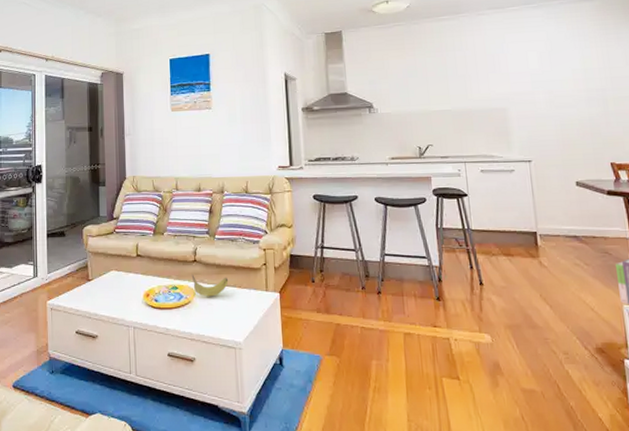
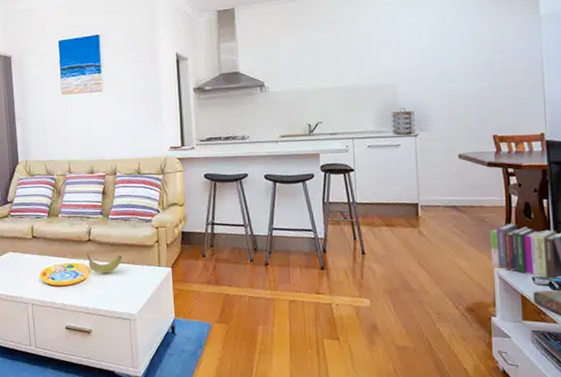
spice rack: none [503,132,529,161] -> present [391,108,415,136]

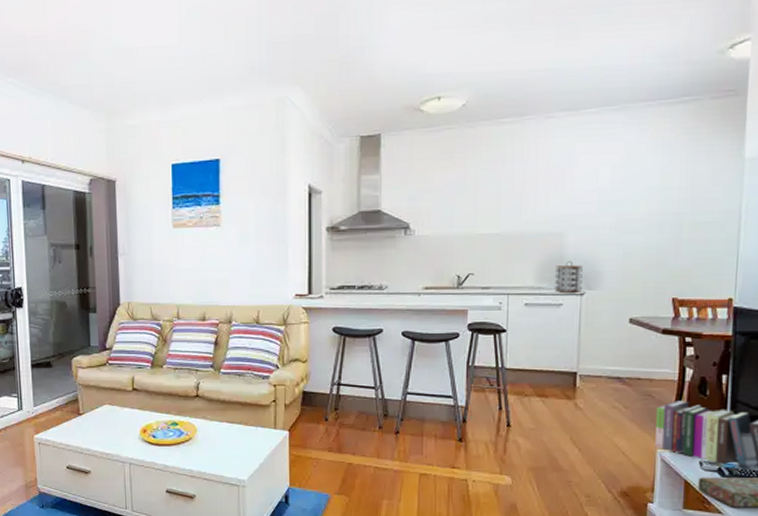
fruit: present [86,253,123,274] -> none [193,409,234,434]

